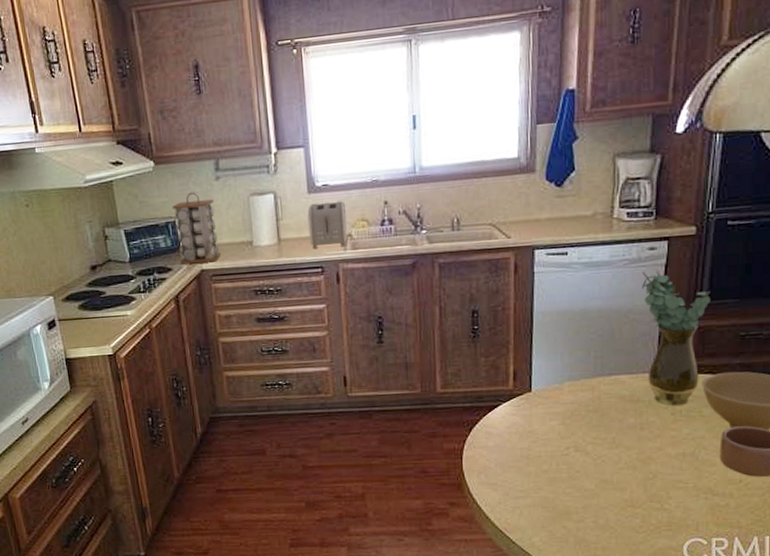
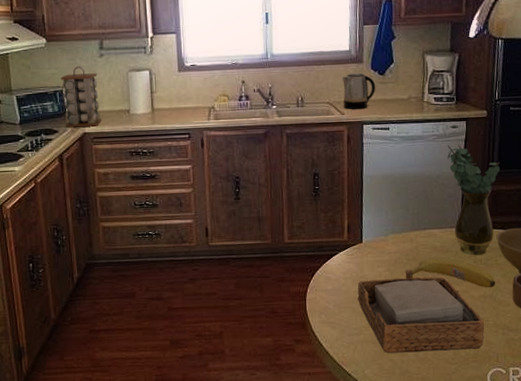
toaster: present [307,201,347,248] -> none [177,79,211,118]
kettle: none [509,184,552,231] -> present [343,72,376,109]
napkin holder: none [524,431,682,520] -> present [357,276,485,354]
fruit: none [583,408,698,445] -> present [405,257,495,288]

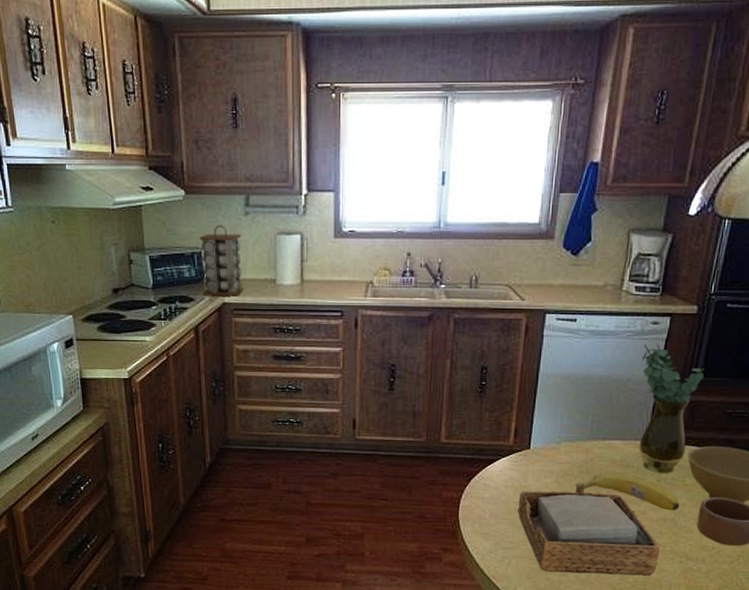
kettle: present [343,72,376,109] -> none [524,250,567,294]

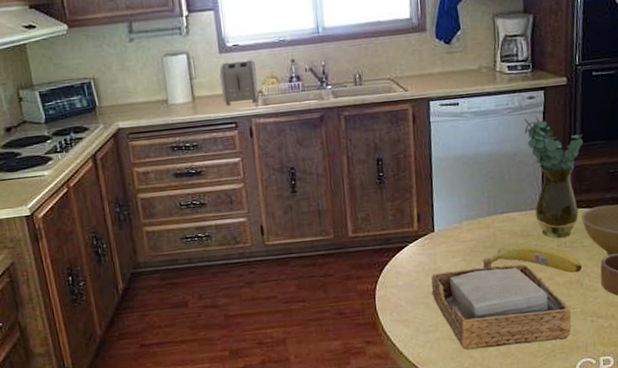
spice rack: present [199,225,244,297] -> none [86,53,138,124]
toaster: none [331,248,369,292] -> present [219,59,258,105]

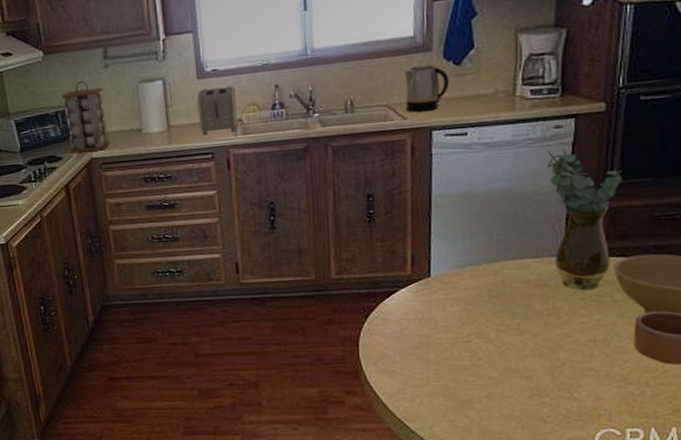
spice rack: none [86,53,138,124] -> present [61,80,111,154]
kettle: none [404,42,442,85] -> present [405,64,450,112]
napkin holder: present [431,263,572,350] -> none [423,317,593,409]
fruit: present [482,242,582,273] -> none [486,293,610,331]

